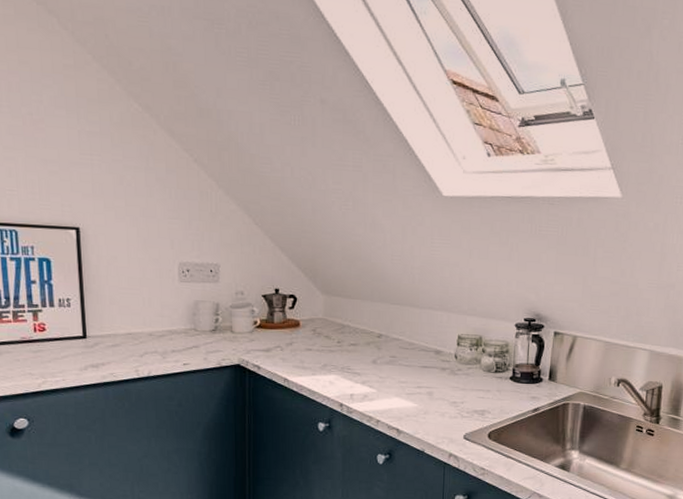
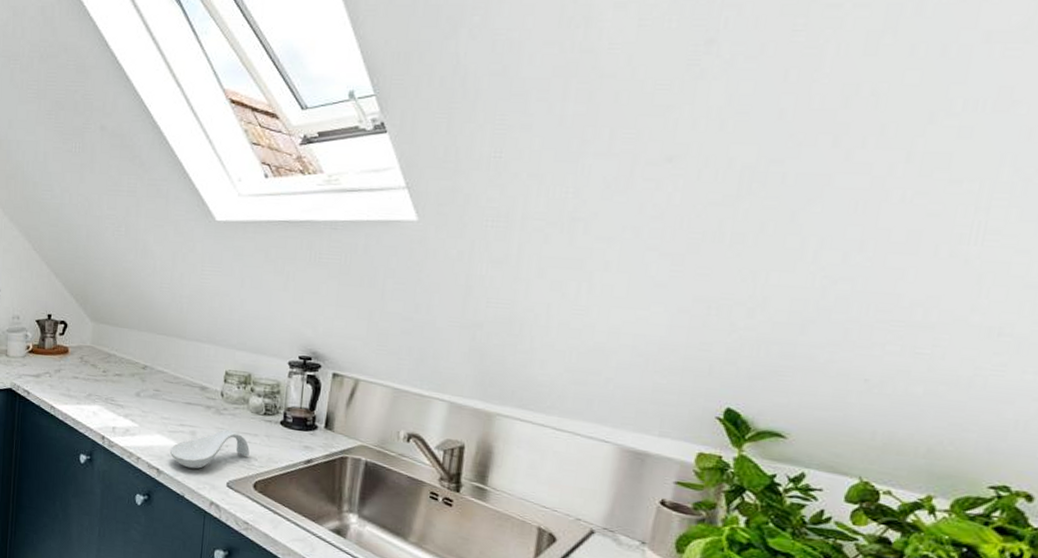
spoon rest: none [408,388,483,426] -> present [169,429,250,469]

